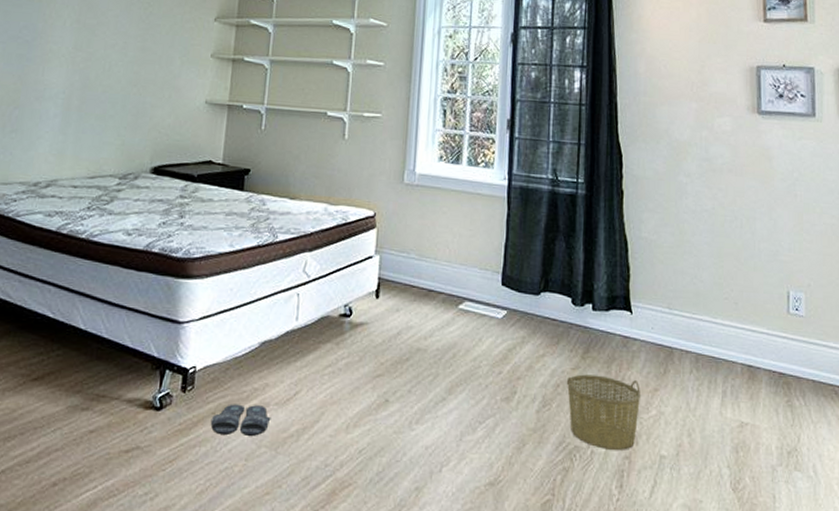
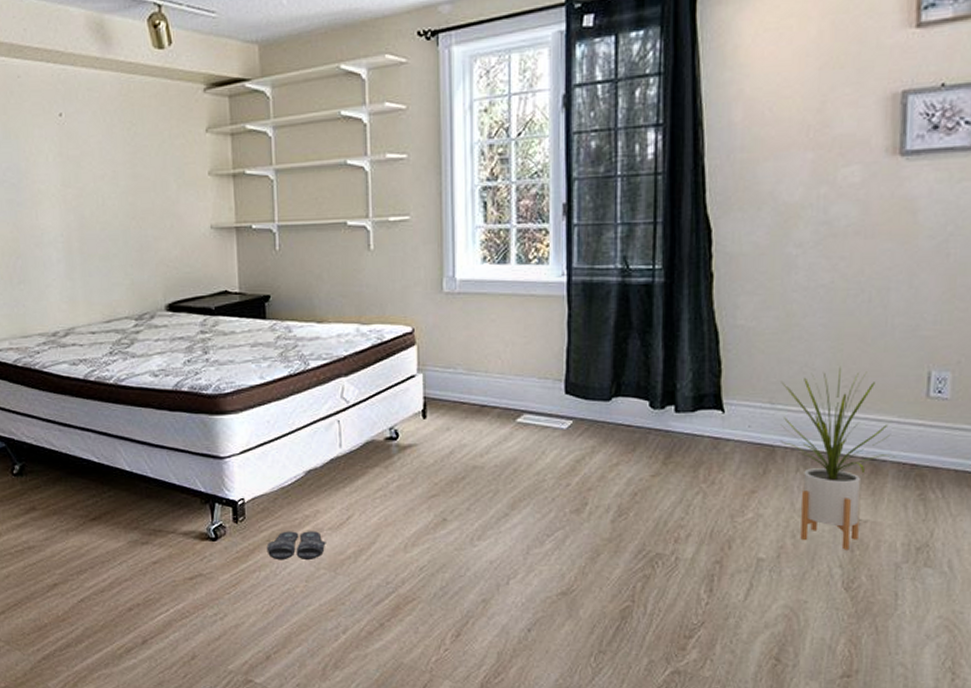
basket: present [566,374,642,450] -> none [645,481,735,555]
house plant: none [676,280,768,451] -> present [780,366,896,550]

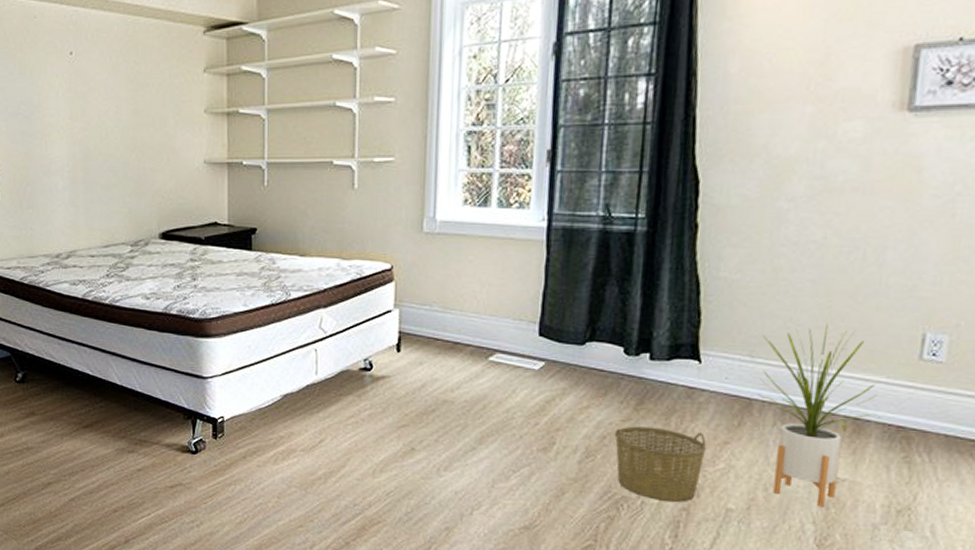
slippers: present [266,531,326,559] -> none [242,449,299,478]
basket: none [645,481,735,555] -> present [614,426,707,502]

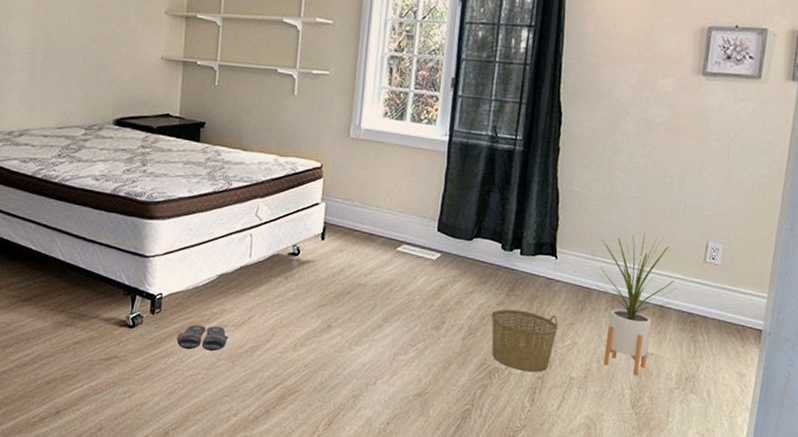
slippers: none [242,449,299,478] -> present [176,324,229,351]

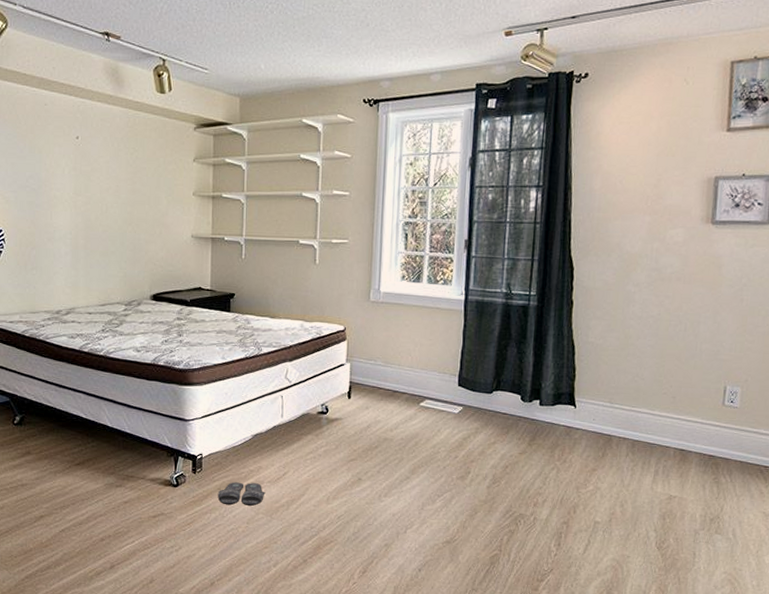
basket: present [491,309,559,372] -> none [514,457,581,517]
house plant: present [596,231,678,376] -> none [615,377,699,518]

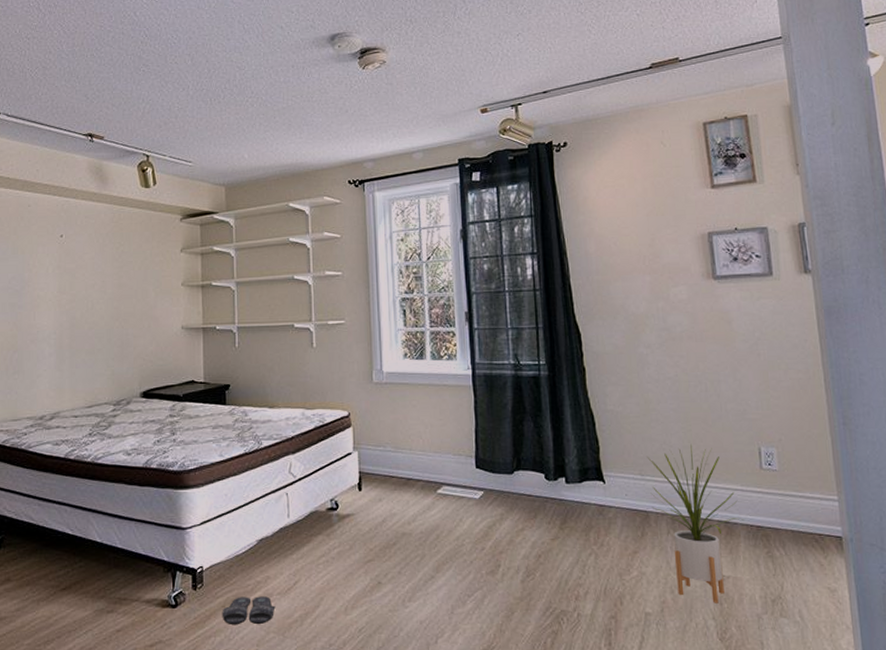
house plant: none [615,377,699,518] -> present [647,443,745,603]

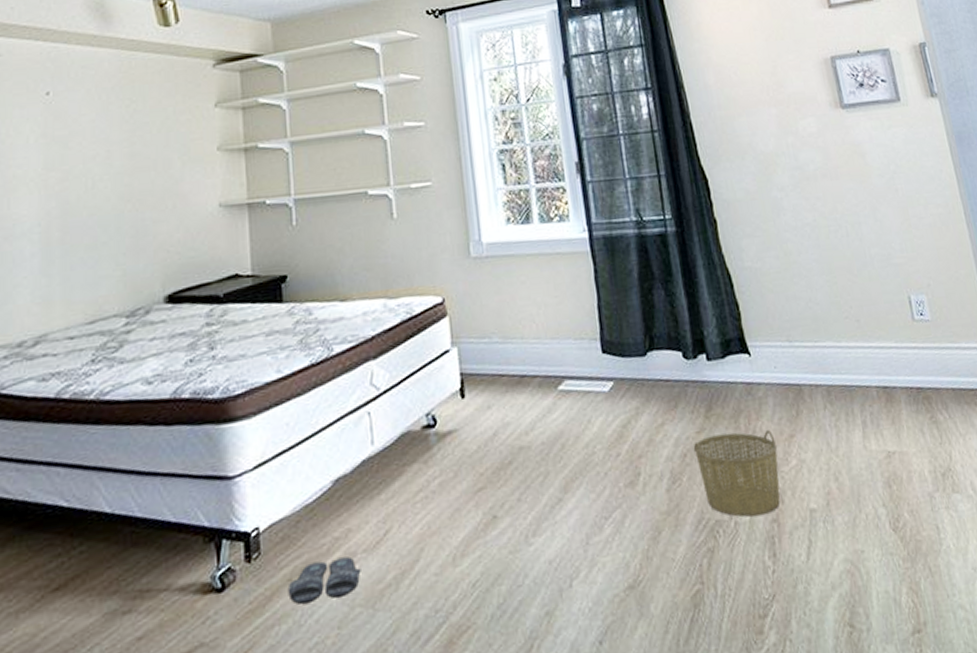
basket: none [547,543,622,611] -> present [693,430,780,517]
house plant: present [647,443,745,603] -> none [793,298,903,487]

